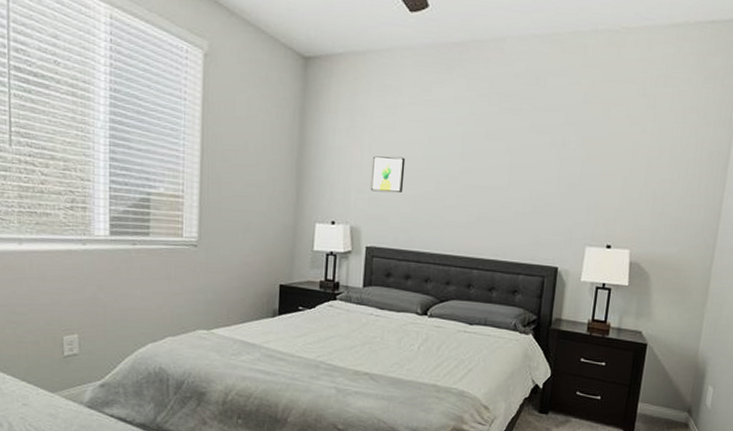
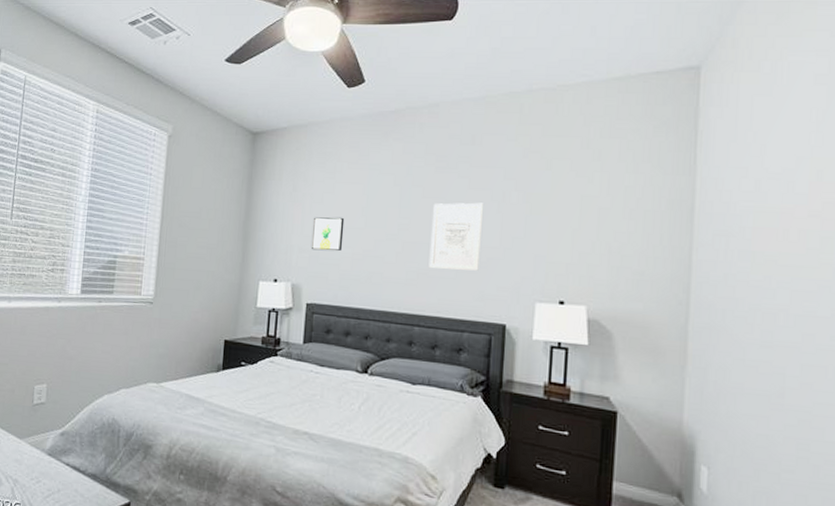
wall art: none [489,145,544,215] -> present [428,202,483,271]

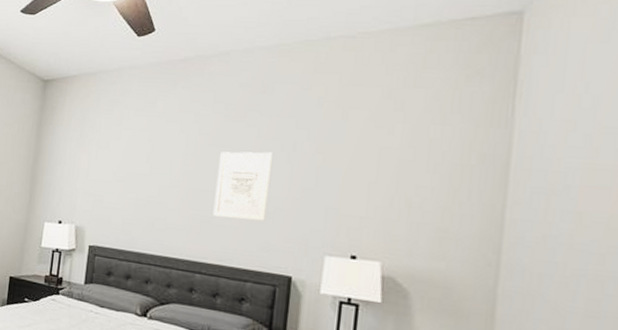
wall art: present [311,217,345,251] -> none [95,162,130,196]

